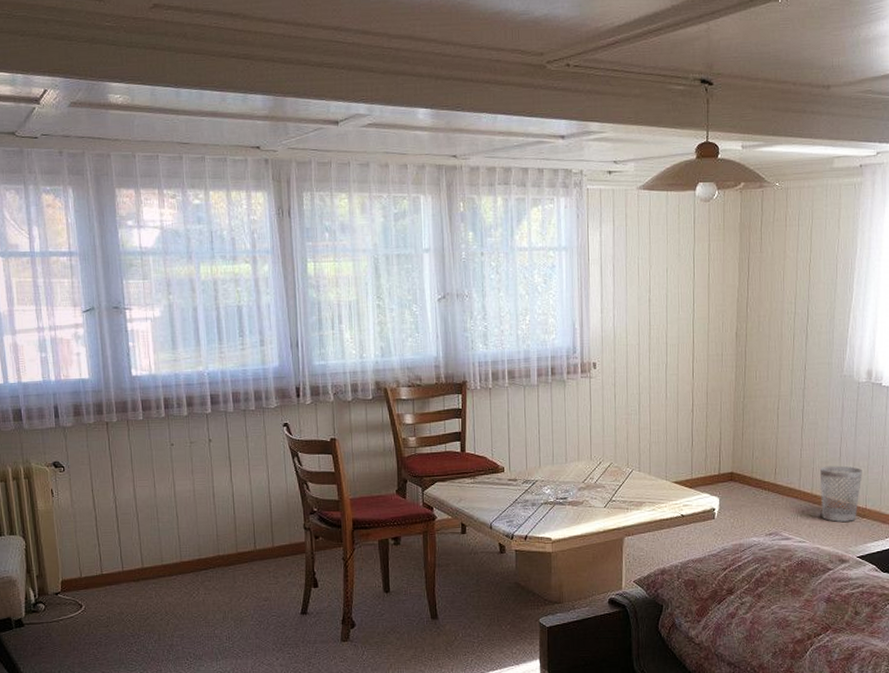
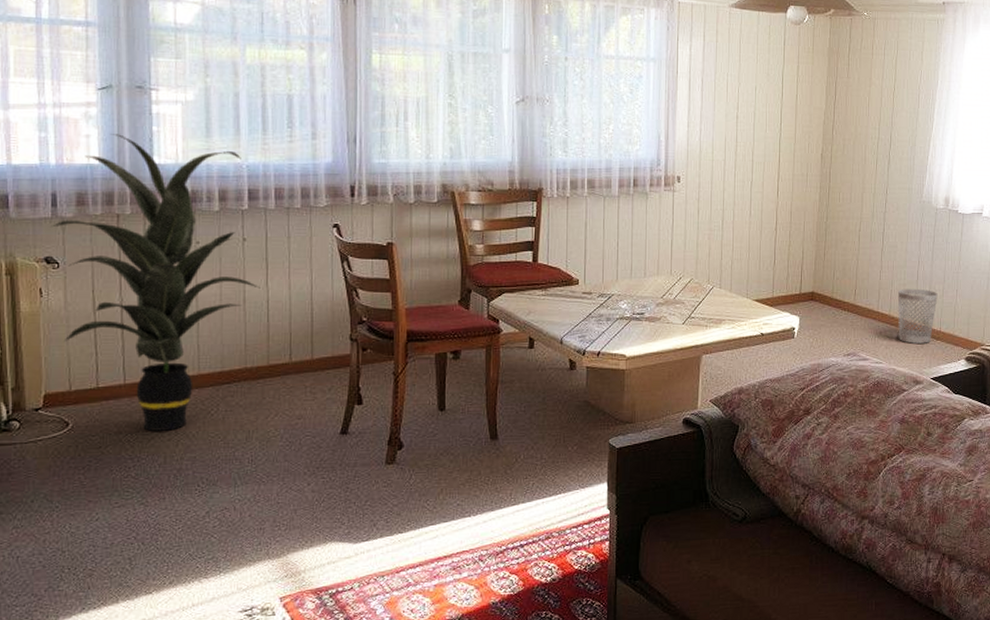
indoor plant: none [55,351,226,612] -> present [50,134,260,431]

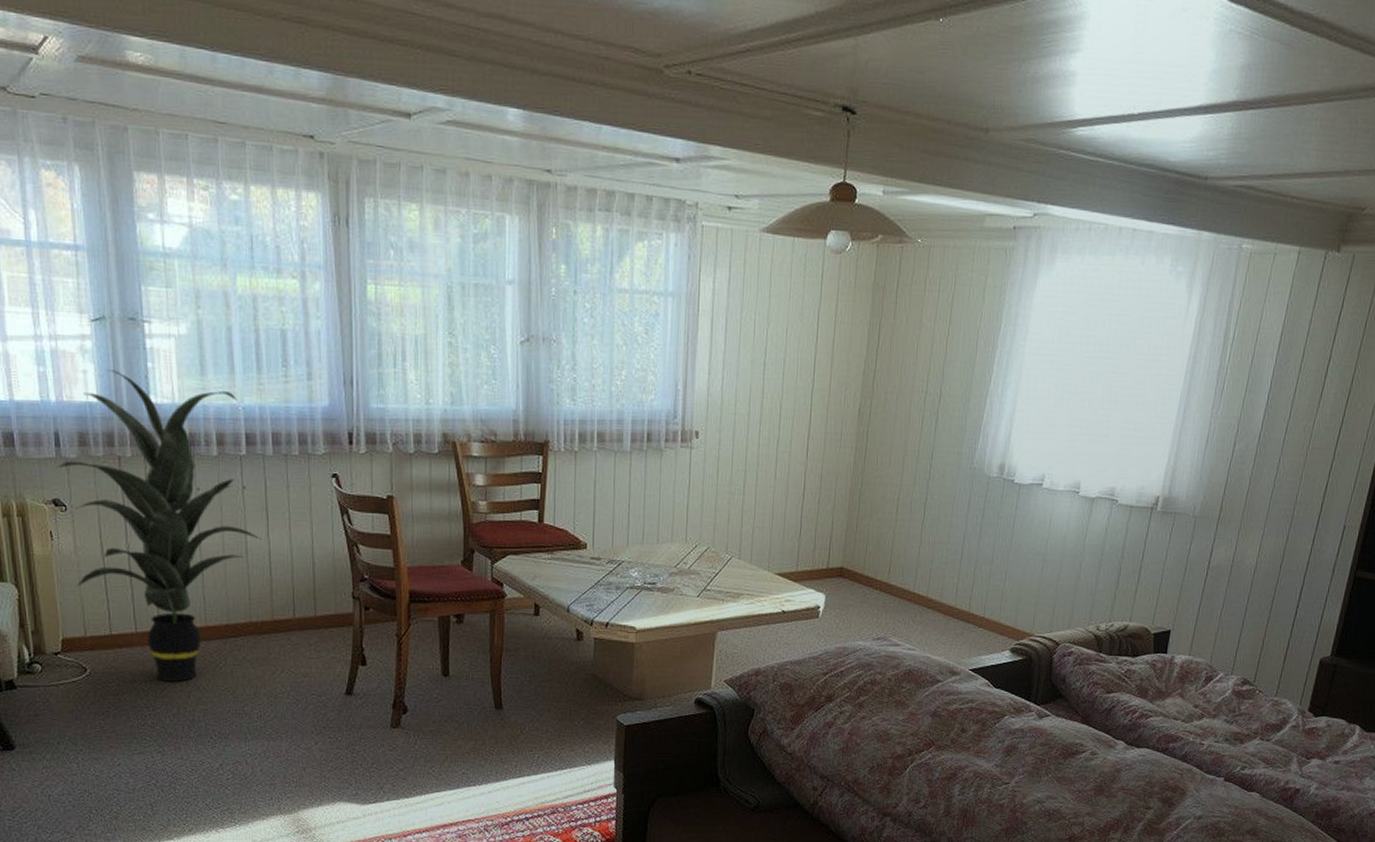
wastebasket: present [898,288,938,344] -> none [935,567,984,631]

